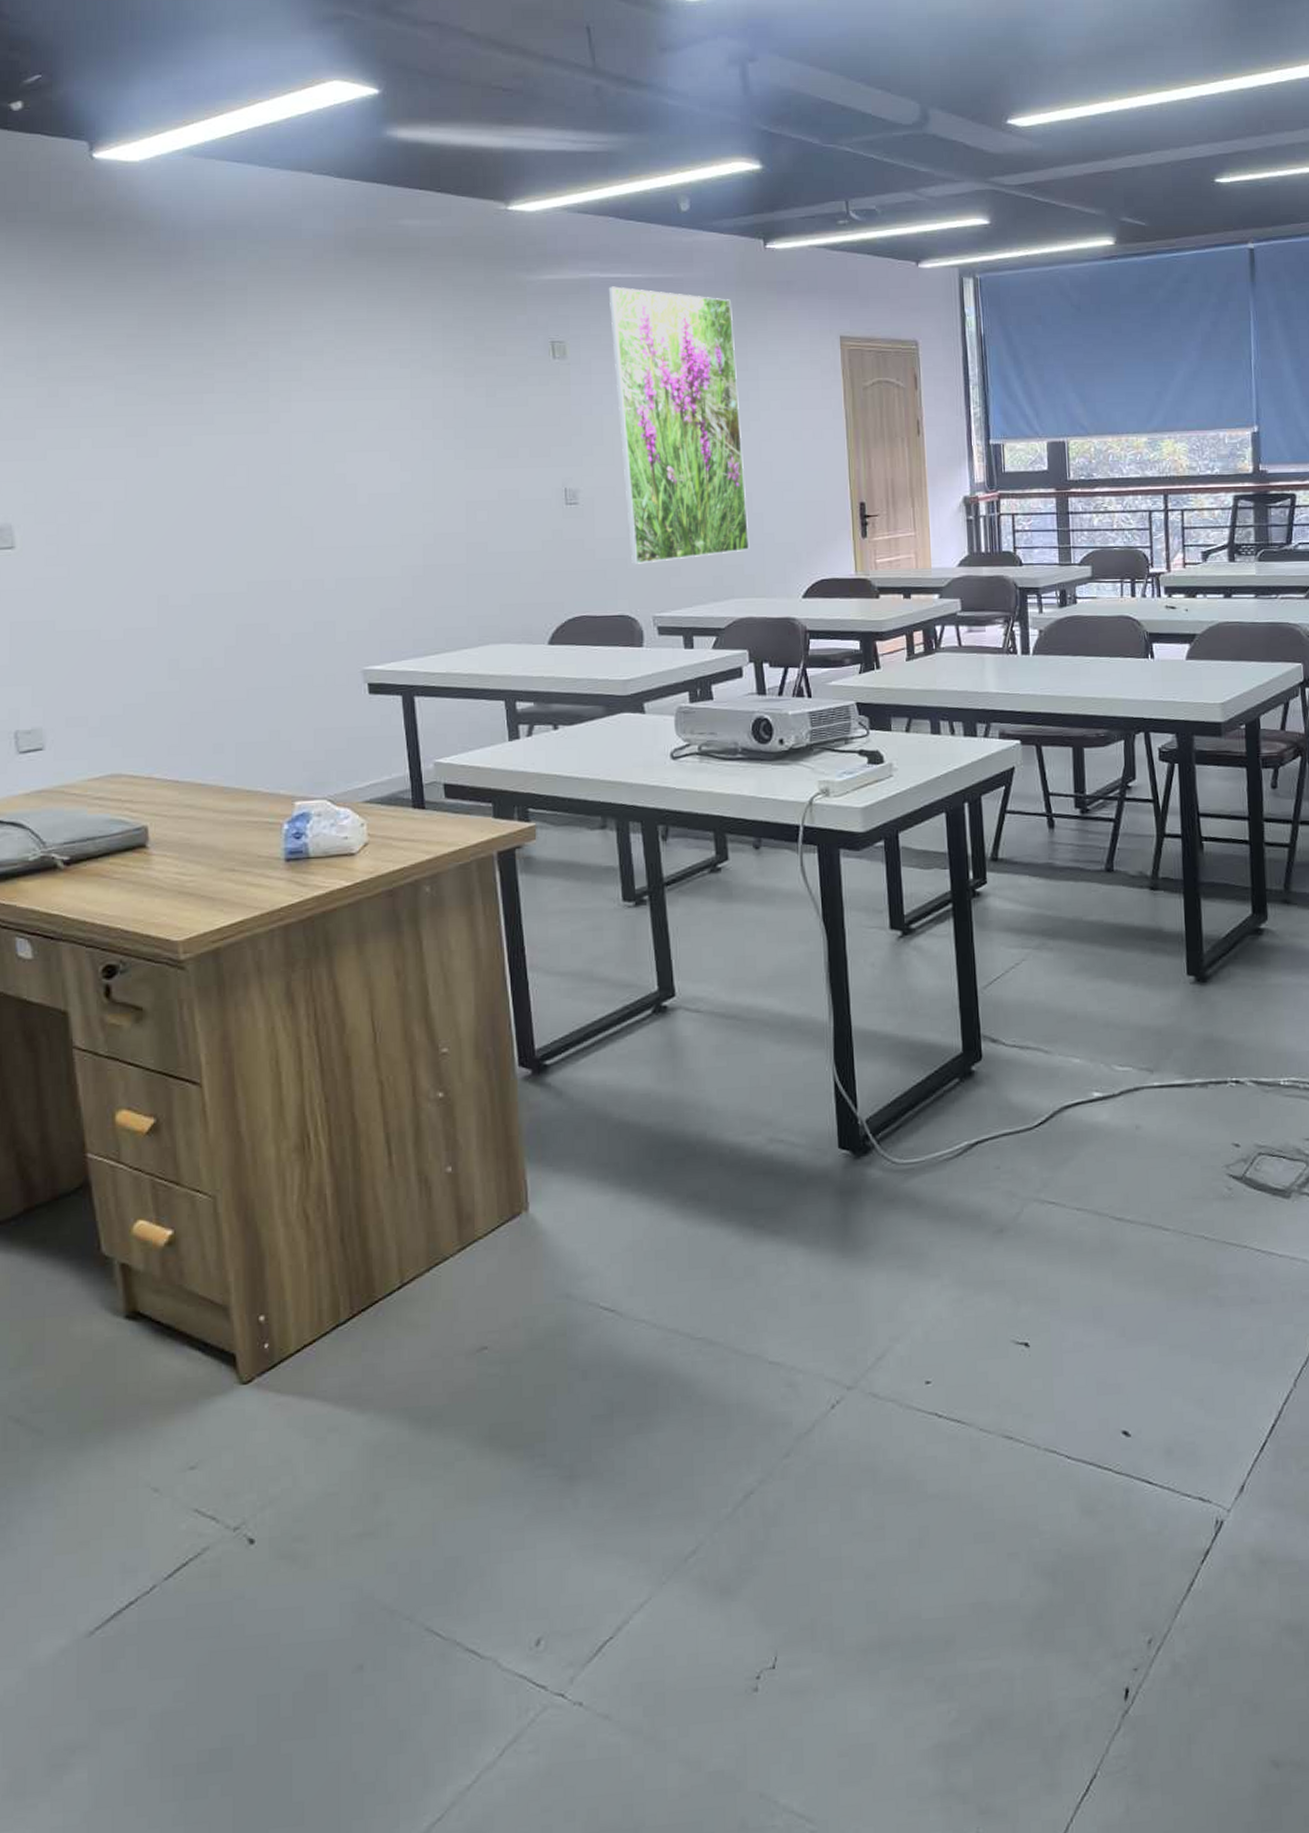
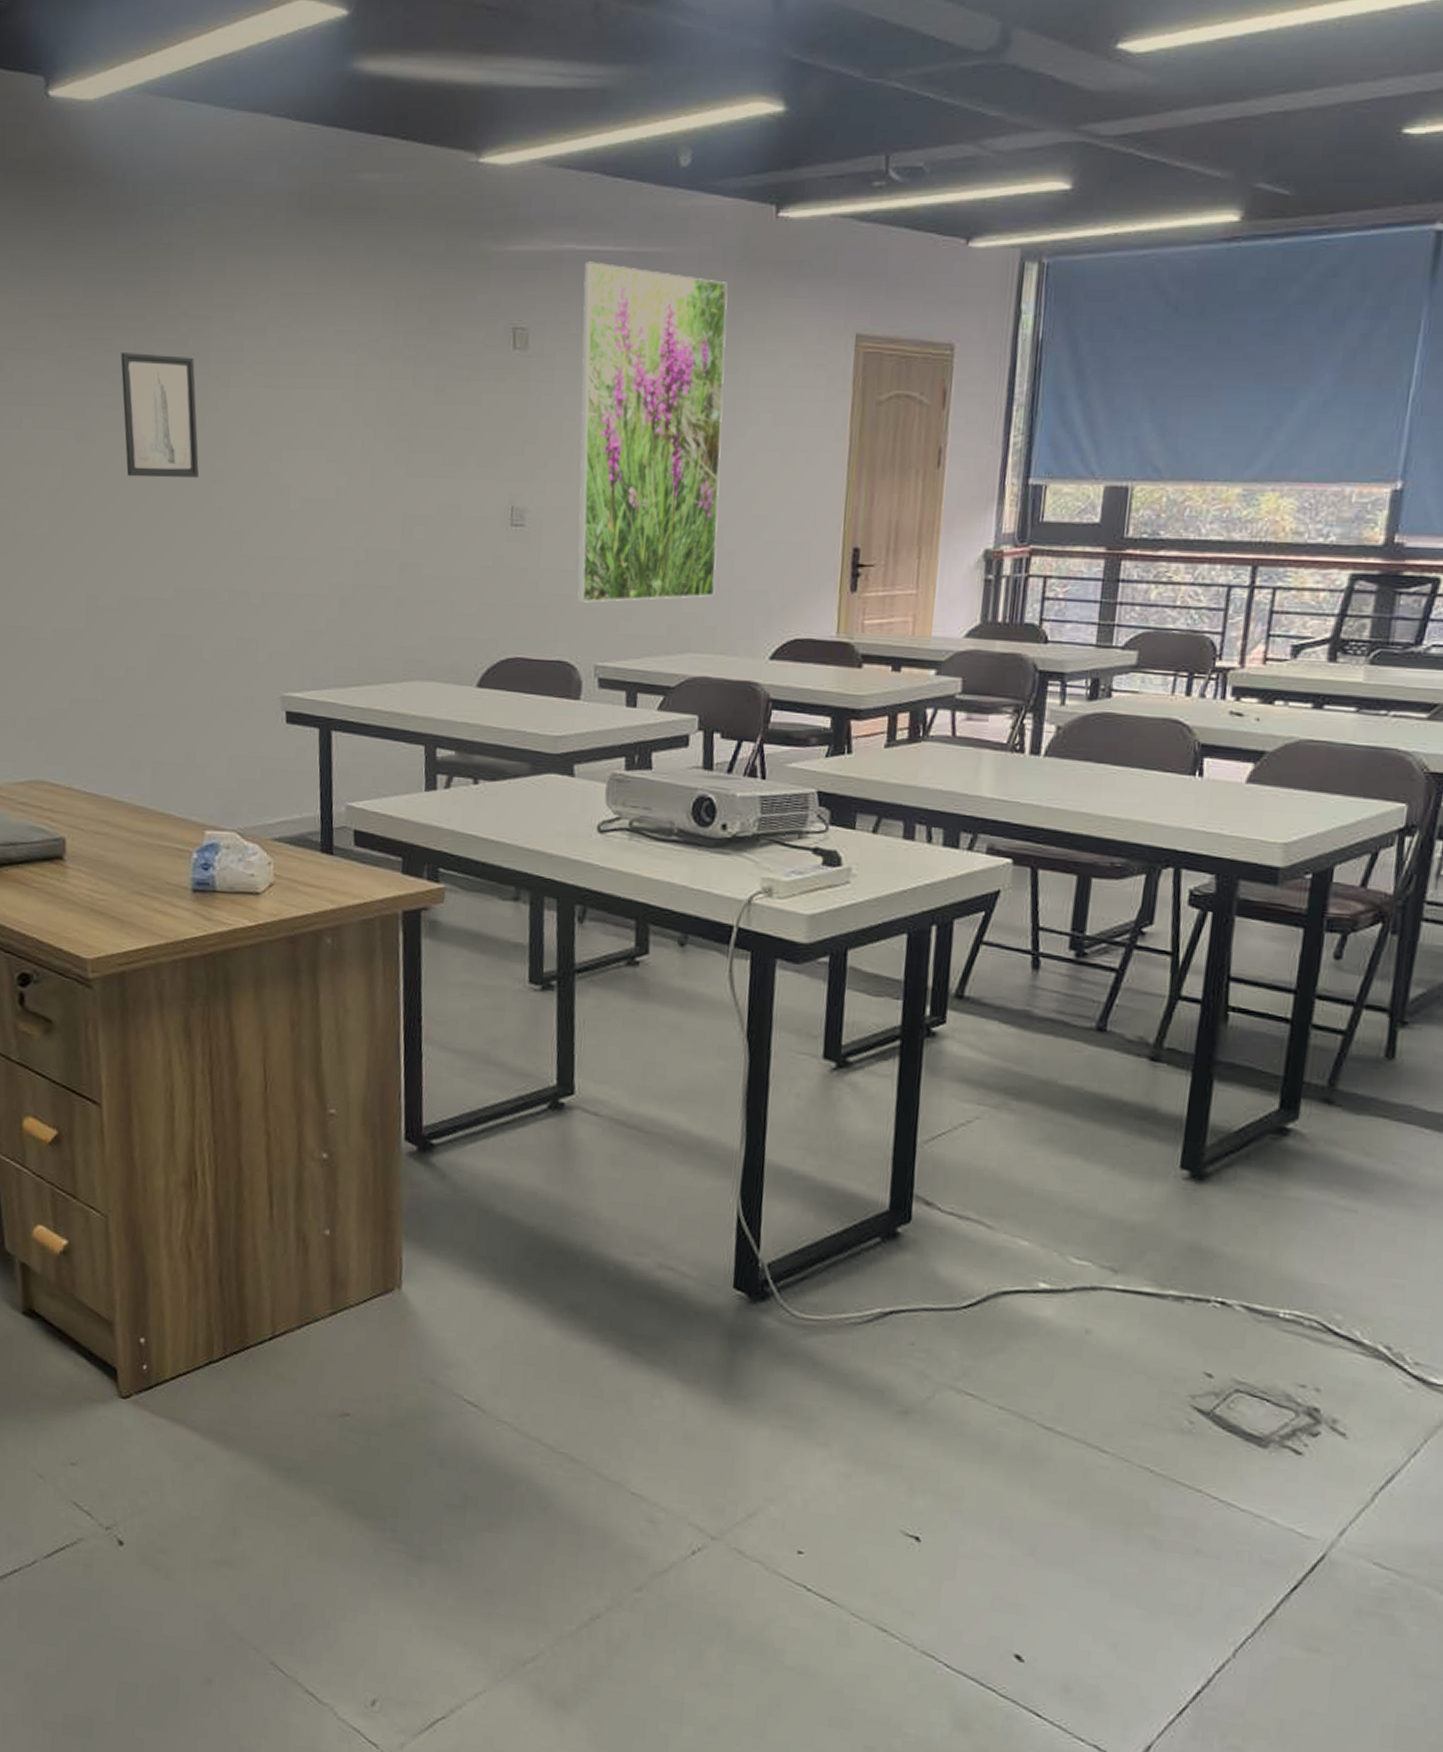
wall art: none [180,376,265,485] -> present [120,353,199,478]

